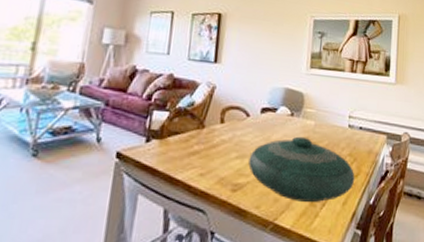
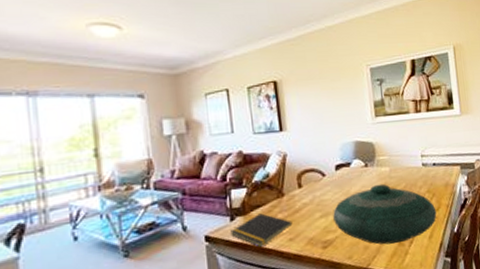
notepad: none [143,141,207,176] -> present [230,213,293,247]

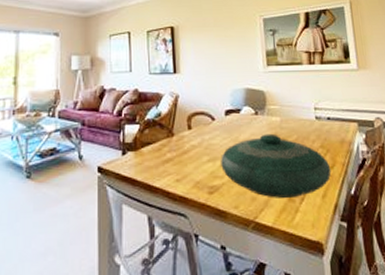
notepad: present [230,213,293,247] -> none [121,151,180,184]

